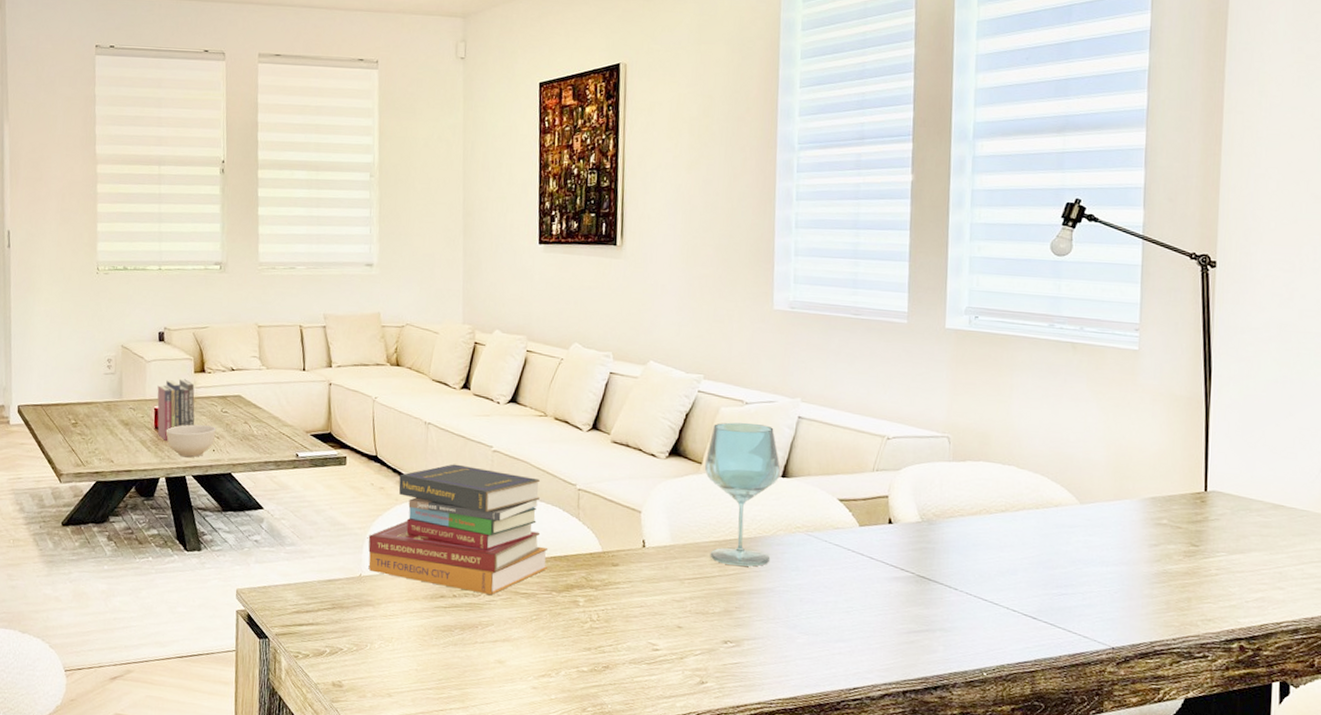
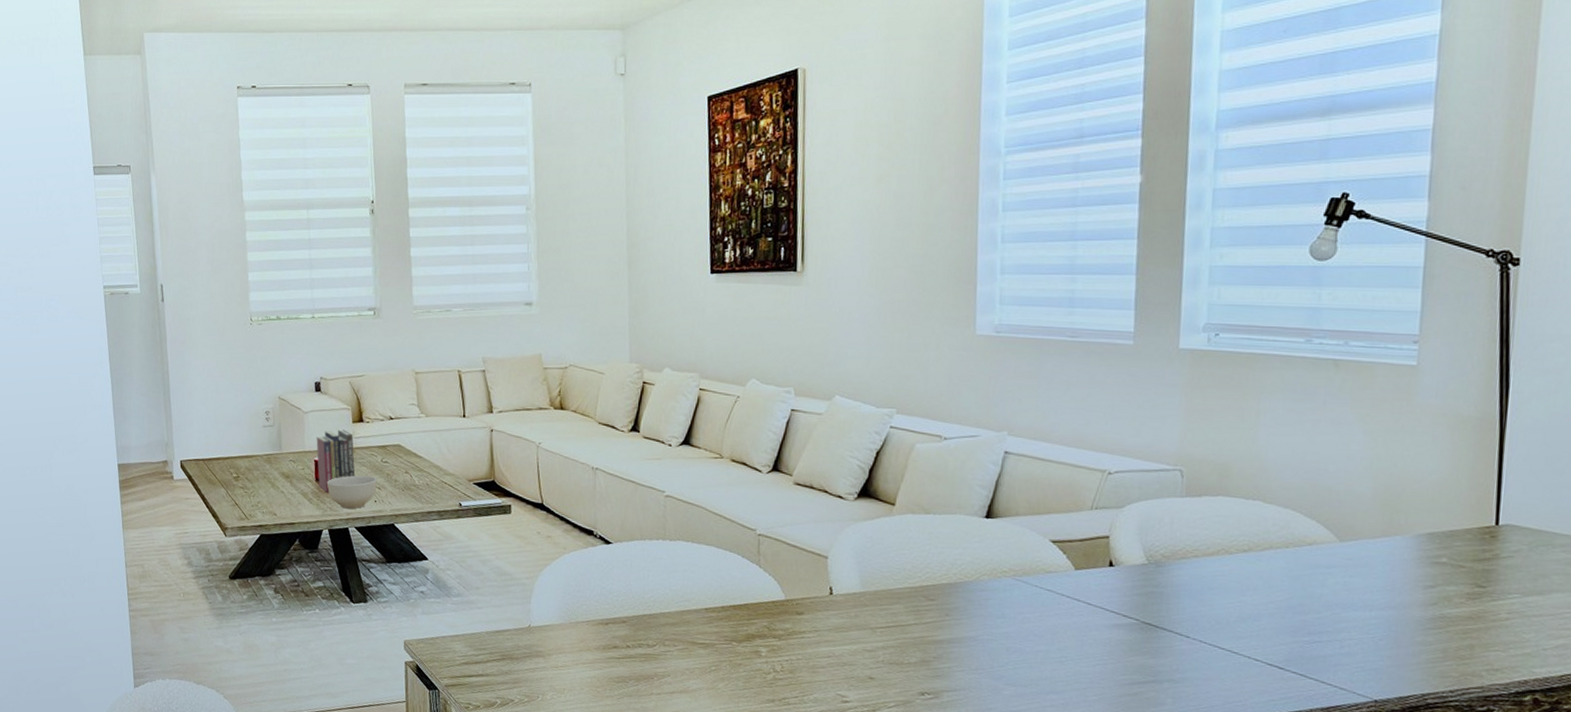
books: present [368,464,549,595] -> none [536,510,727,645]
wine glass: present [704,422,781,567] -> none [897,459,985,614]

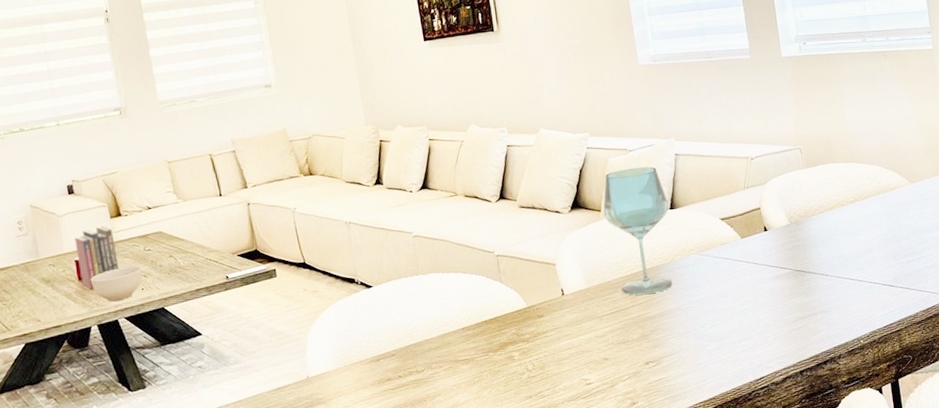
wine glass: none [897,459,985,614] -> present [603,167,673,295]

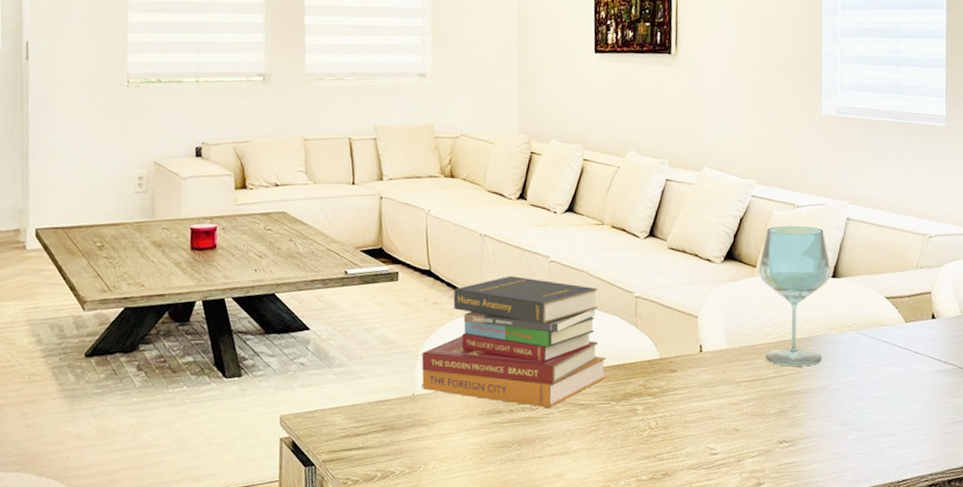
books: present [74,226,119,290] -> none [193,196,235,262]
bowl: present [90,266,143,302] -> none [202,243,259,279]
books: none [309,253,481,372] -> present [421,276,607,407]

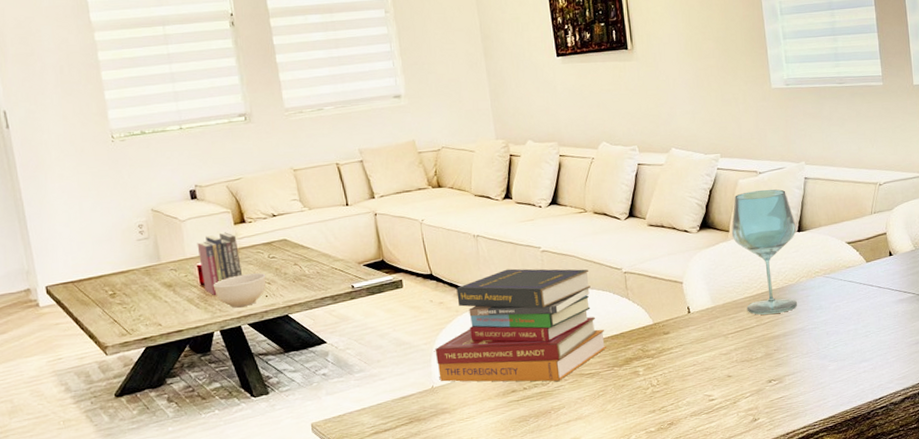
books: none [193,196,235,262] -> present [197,232,243,295]
bowl: none [202,243,259,279] -> present [212,273,267,308]

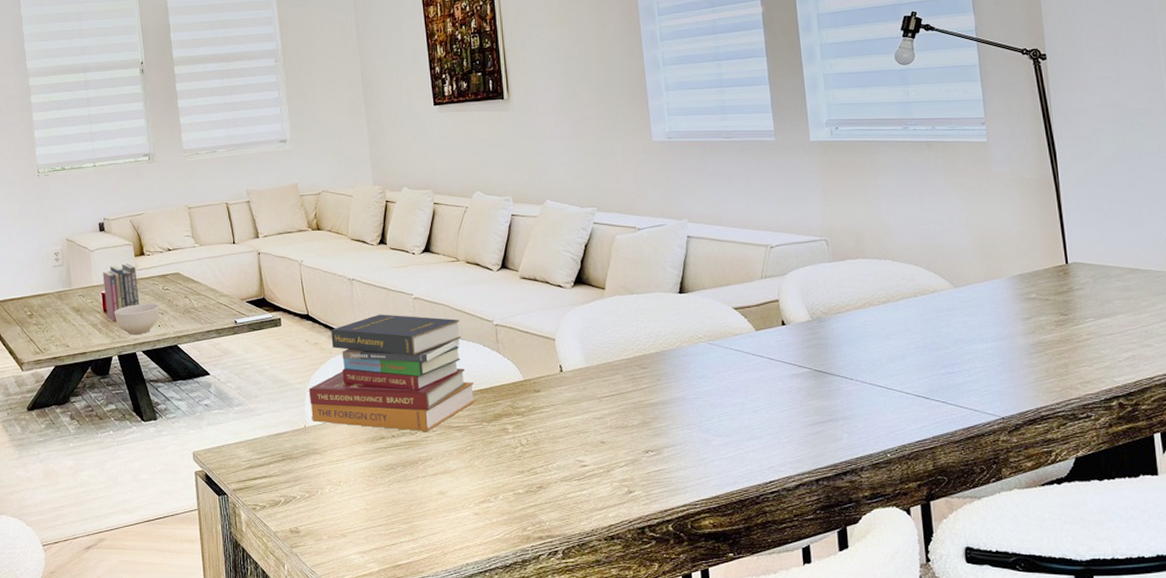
wine glass: present [731,189,798,315] -> none [607,247,679,380]

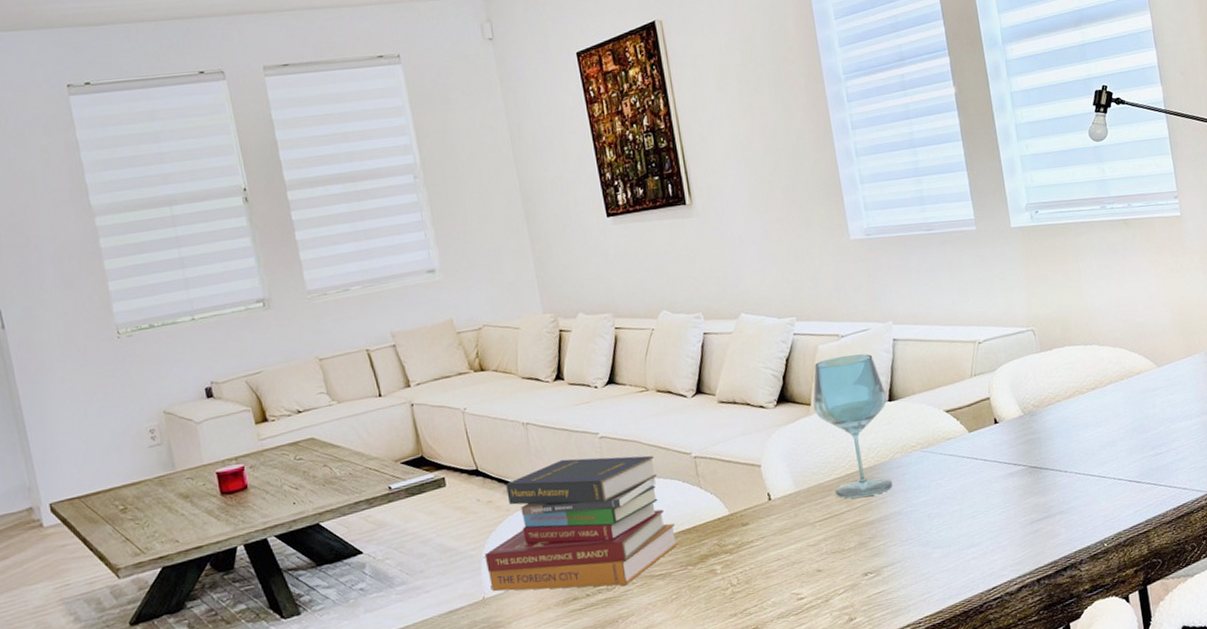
books: present [102,263,140,322] -> none [215,433,267,505]
bowl: present [114,303,160,335] -> none [234,477,294,518]
wine glass: none [607,247,679,380] -> present [812,354,893,499]

